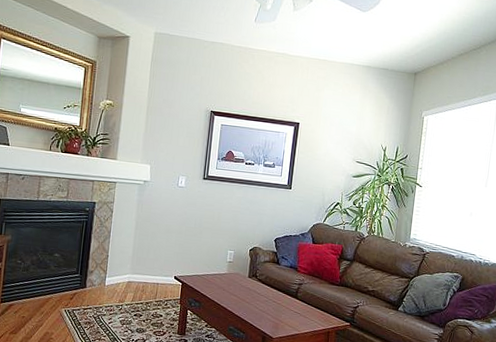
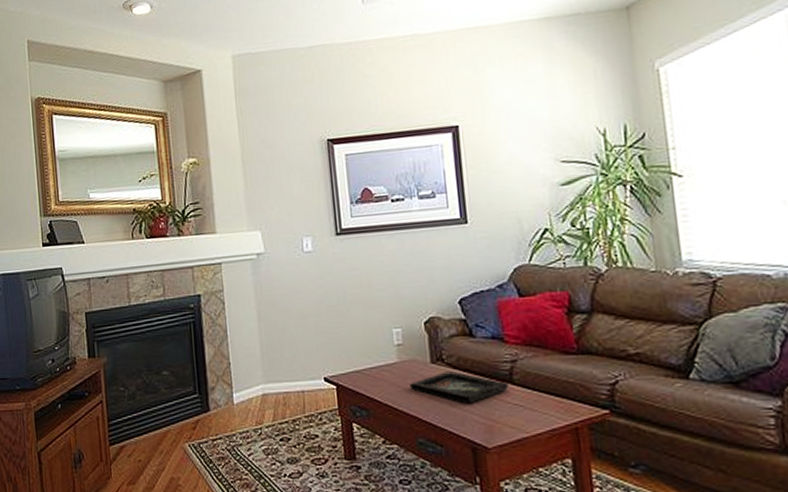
decorative tray: none [231,284,294,308] -> present [410,371,509,404]

